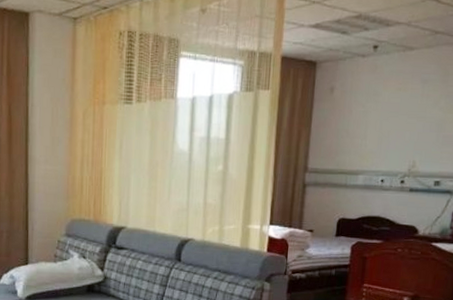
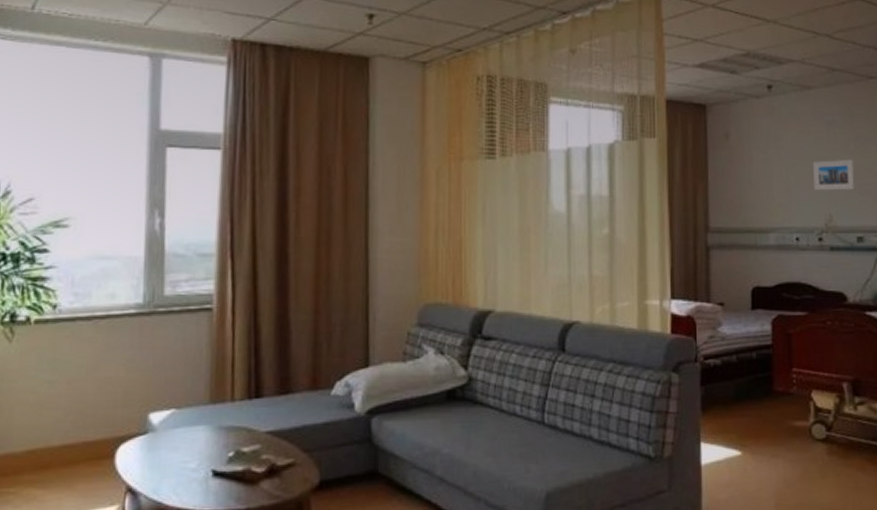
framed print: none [403,113,442,141] -> present [813,159,855,191]

